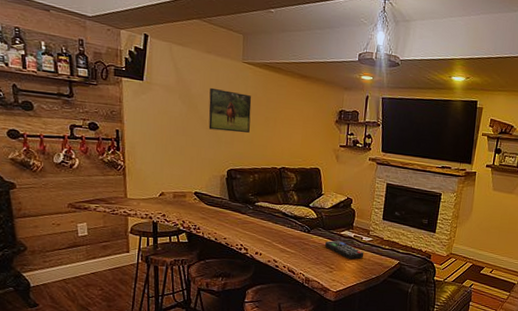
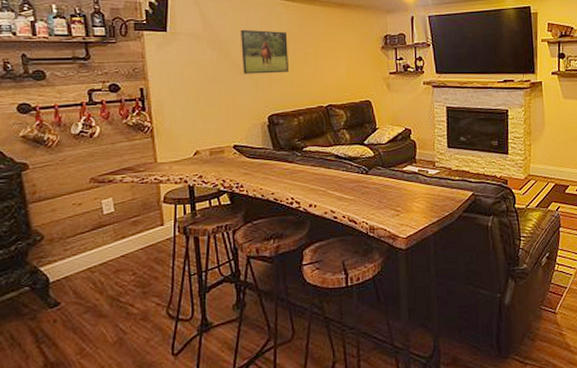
remote control: present [325,240,364,260] -> none [387,177,433,199]

